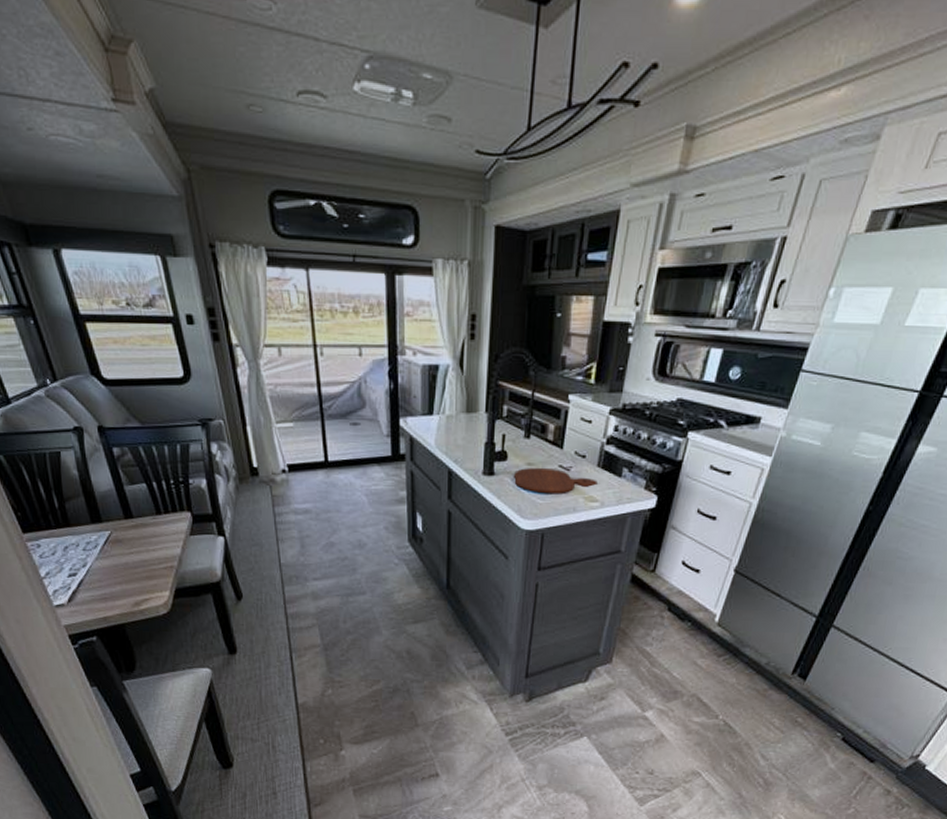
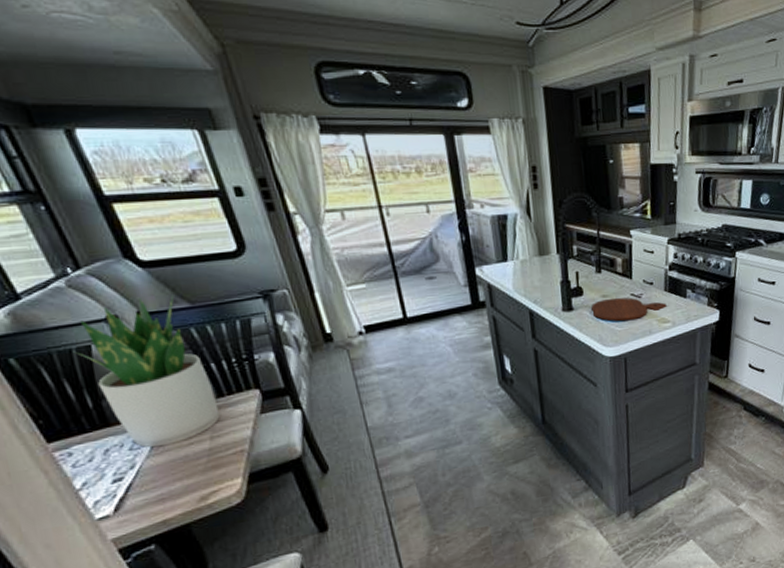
planter: none [47,413,156,552] -> present [74,294,220,448]

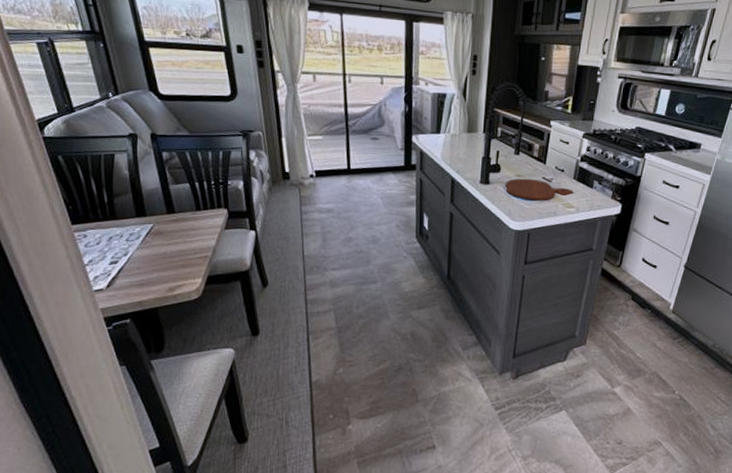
planter: present [74,294,220,448] -> none [102,122,195,242]

